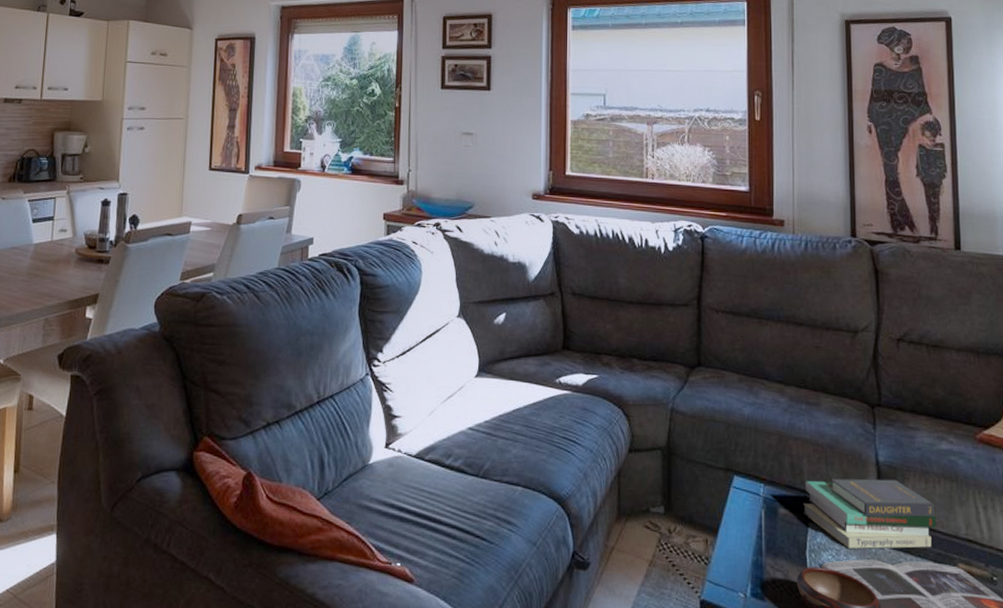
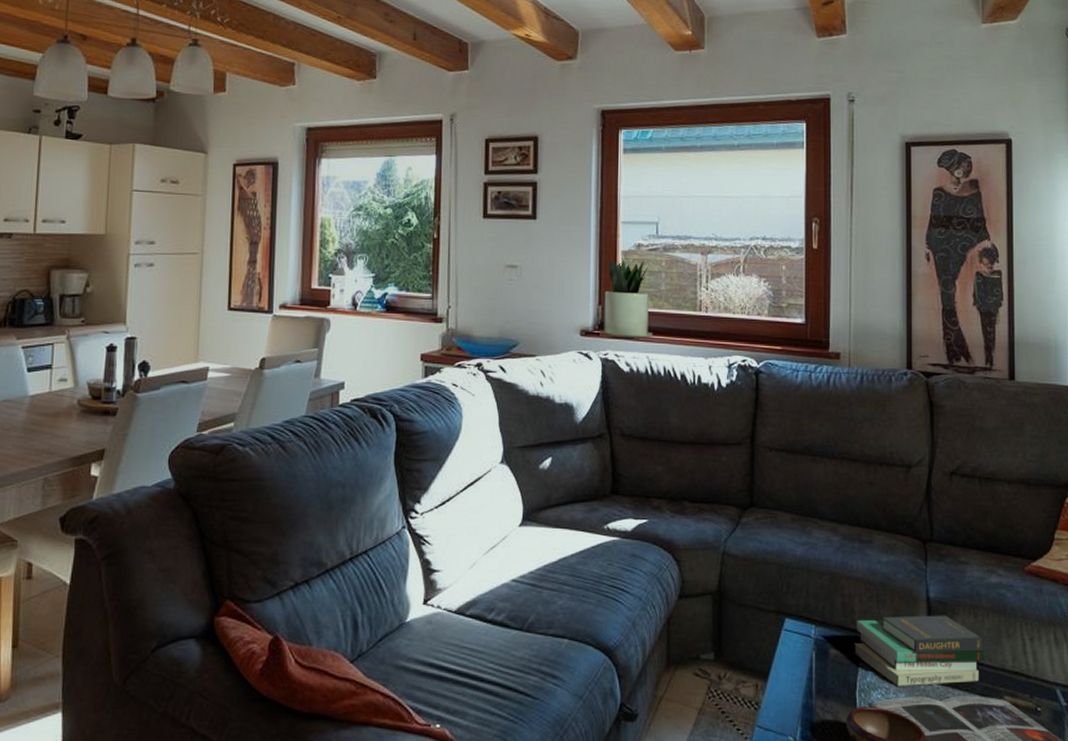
planter: none [549,128,602,203] -> present [598,259,653,339]

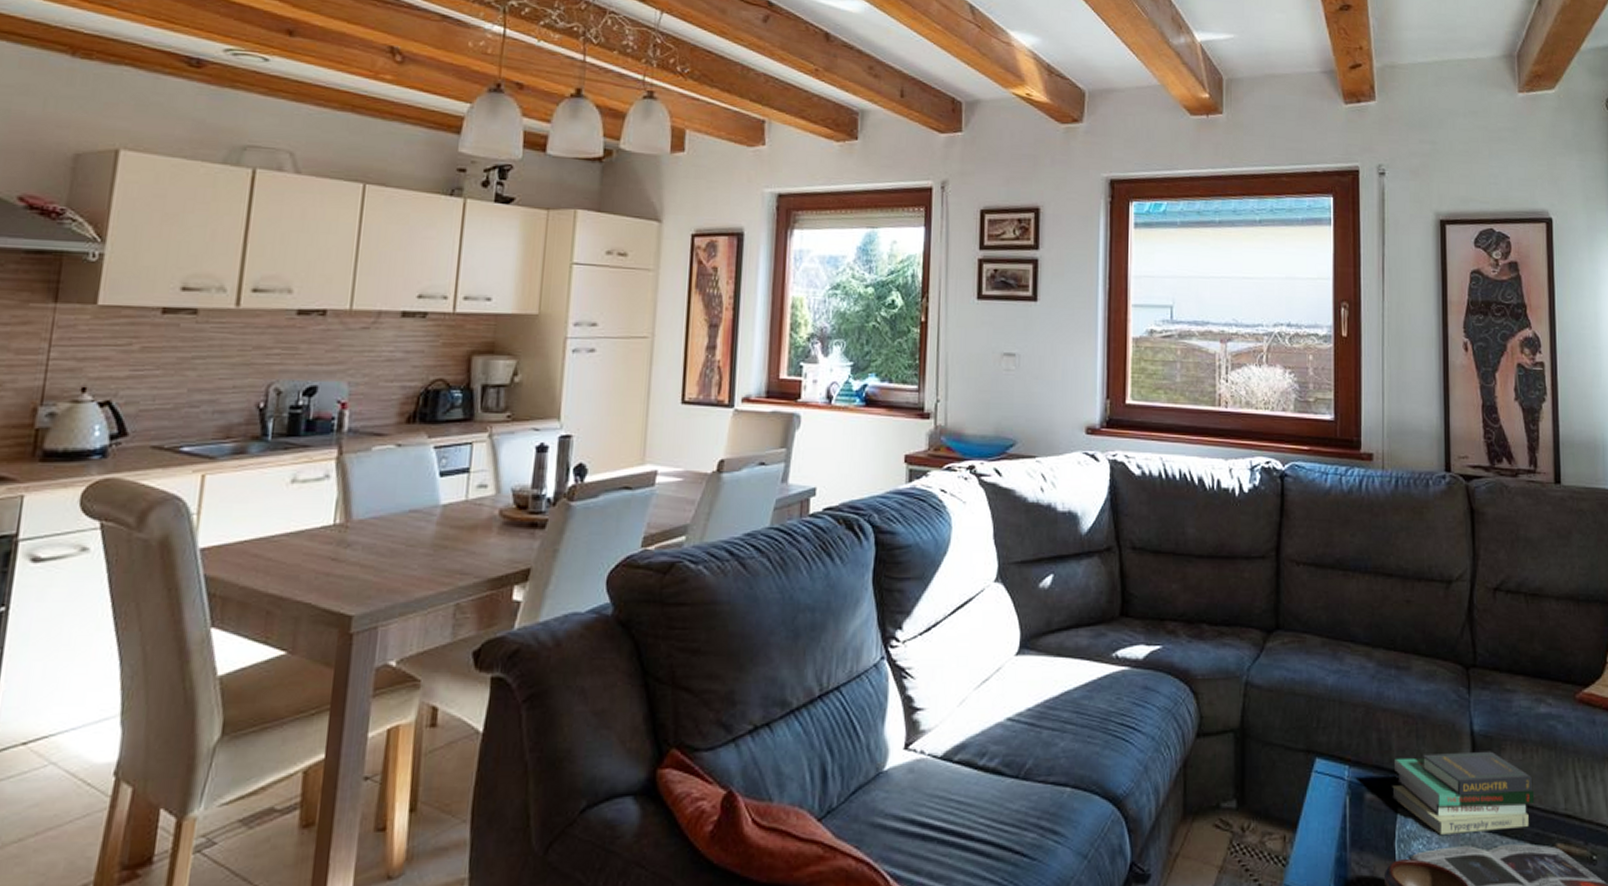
planter: present [598,259,653,339] -> none [1106,347,1167,438]

